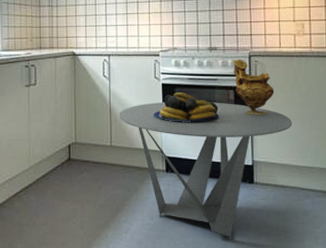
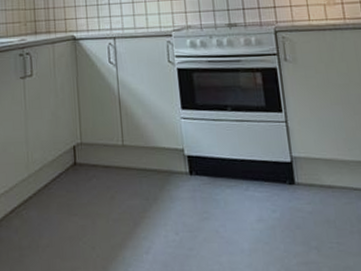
coffee table: present [119,102,292,241] -> none [130,87,333,258]
fruit bowl: present [153,92,220,122] -> none [169,78,247,113]
vase: present [232,59,275,116] -> none [256,35,309,102]

